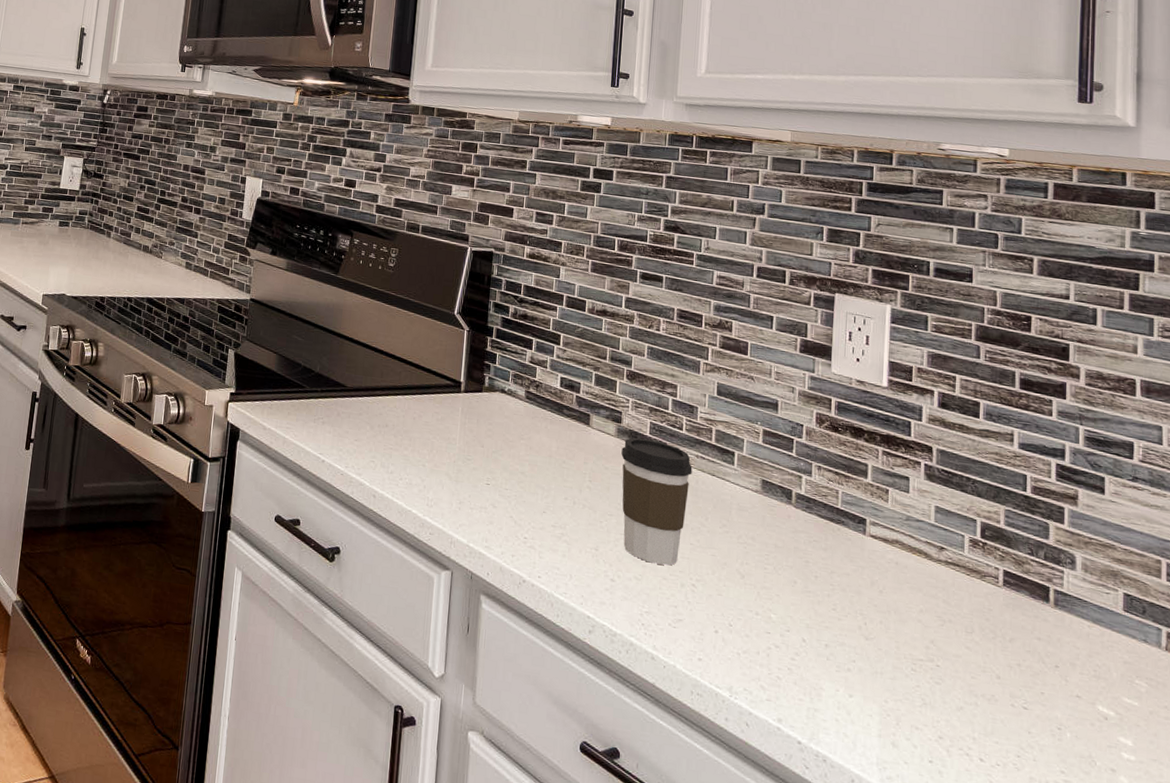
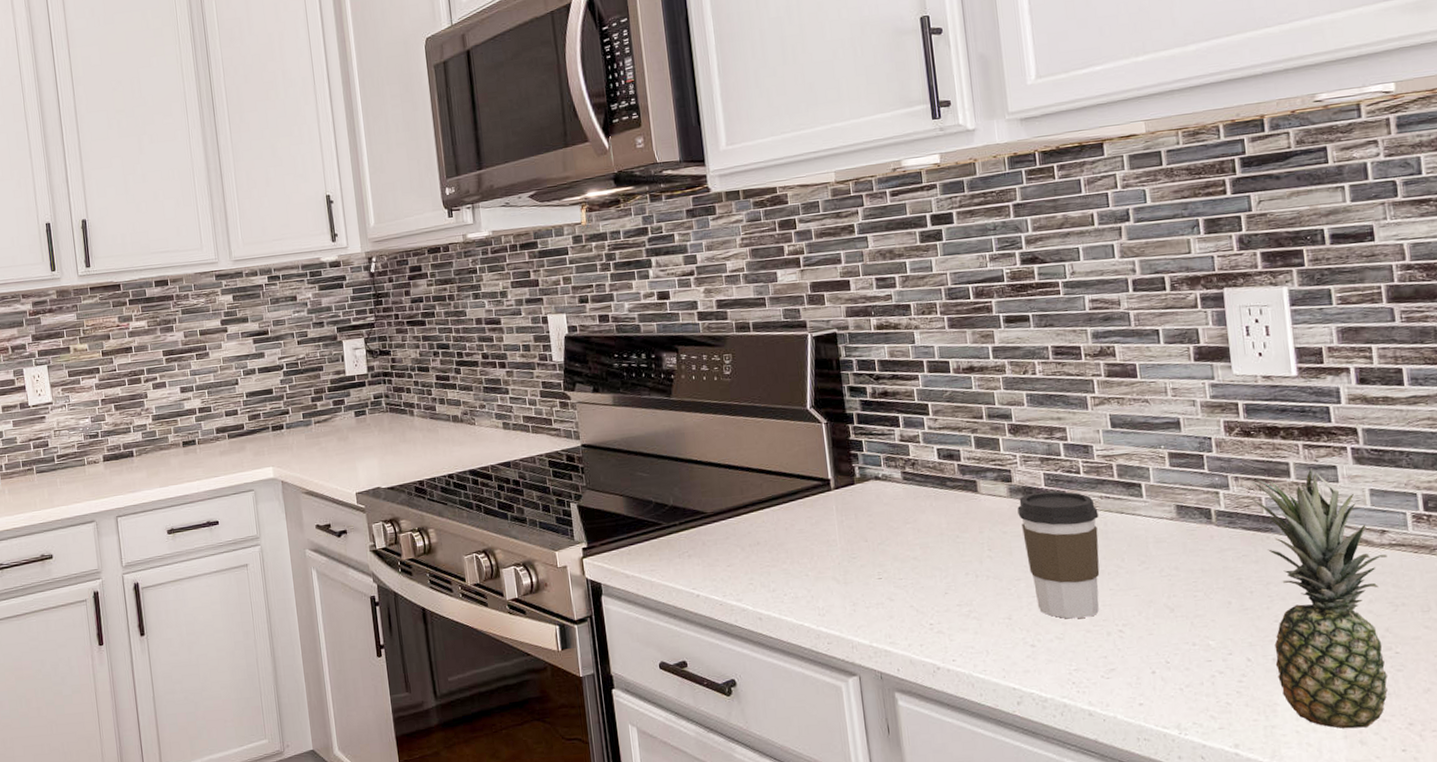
fruit: none [827,473,942,731] -> present [1251,468,1388,729]

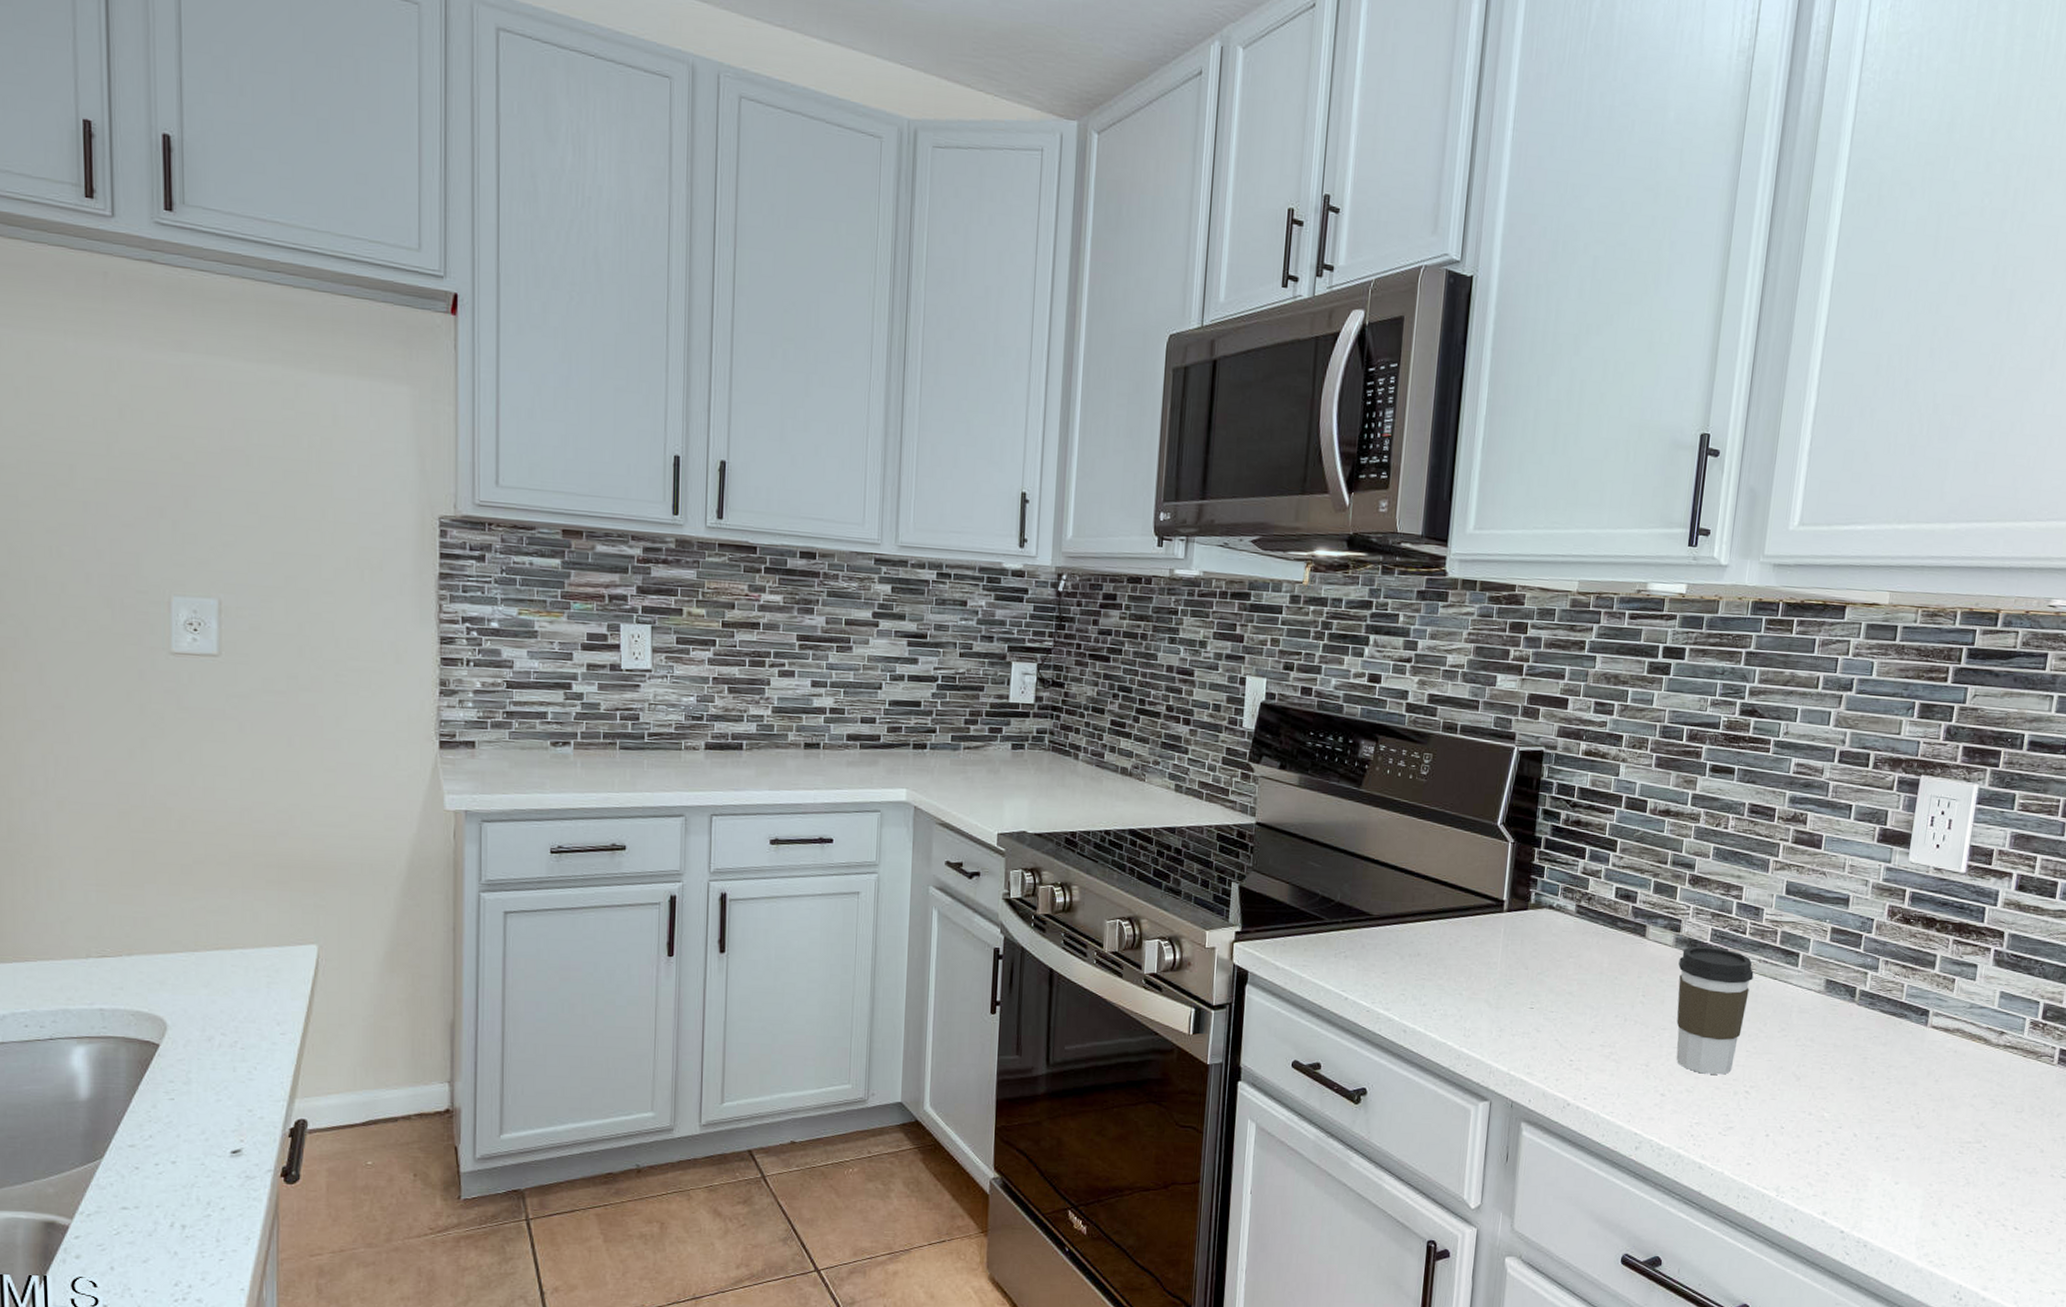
fruit: present [1251,468,1388,729] -> none [1876,963,2000,1211]

